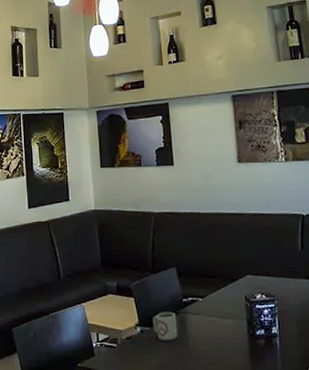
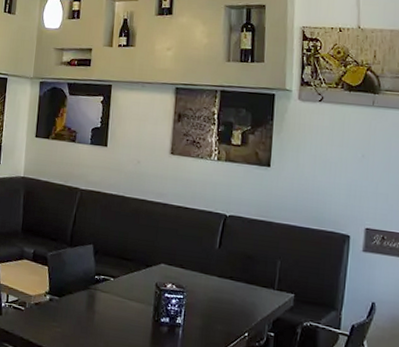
cup: present [152,311,178,340] -> none [62,285,86,313]

